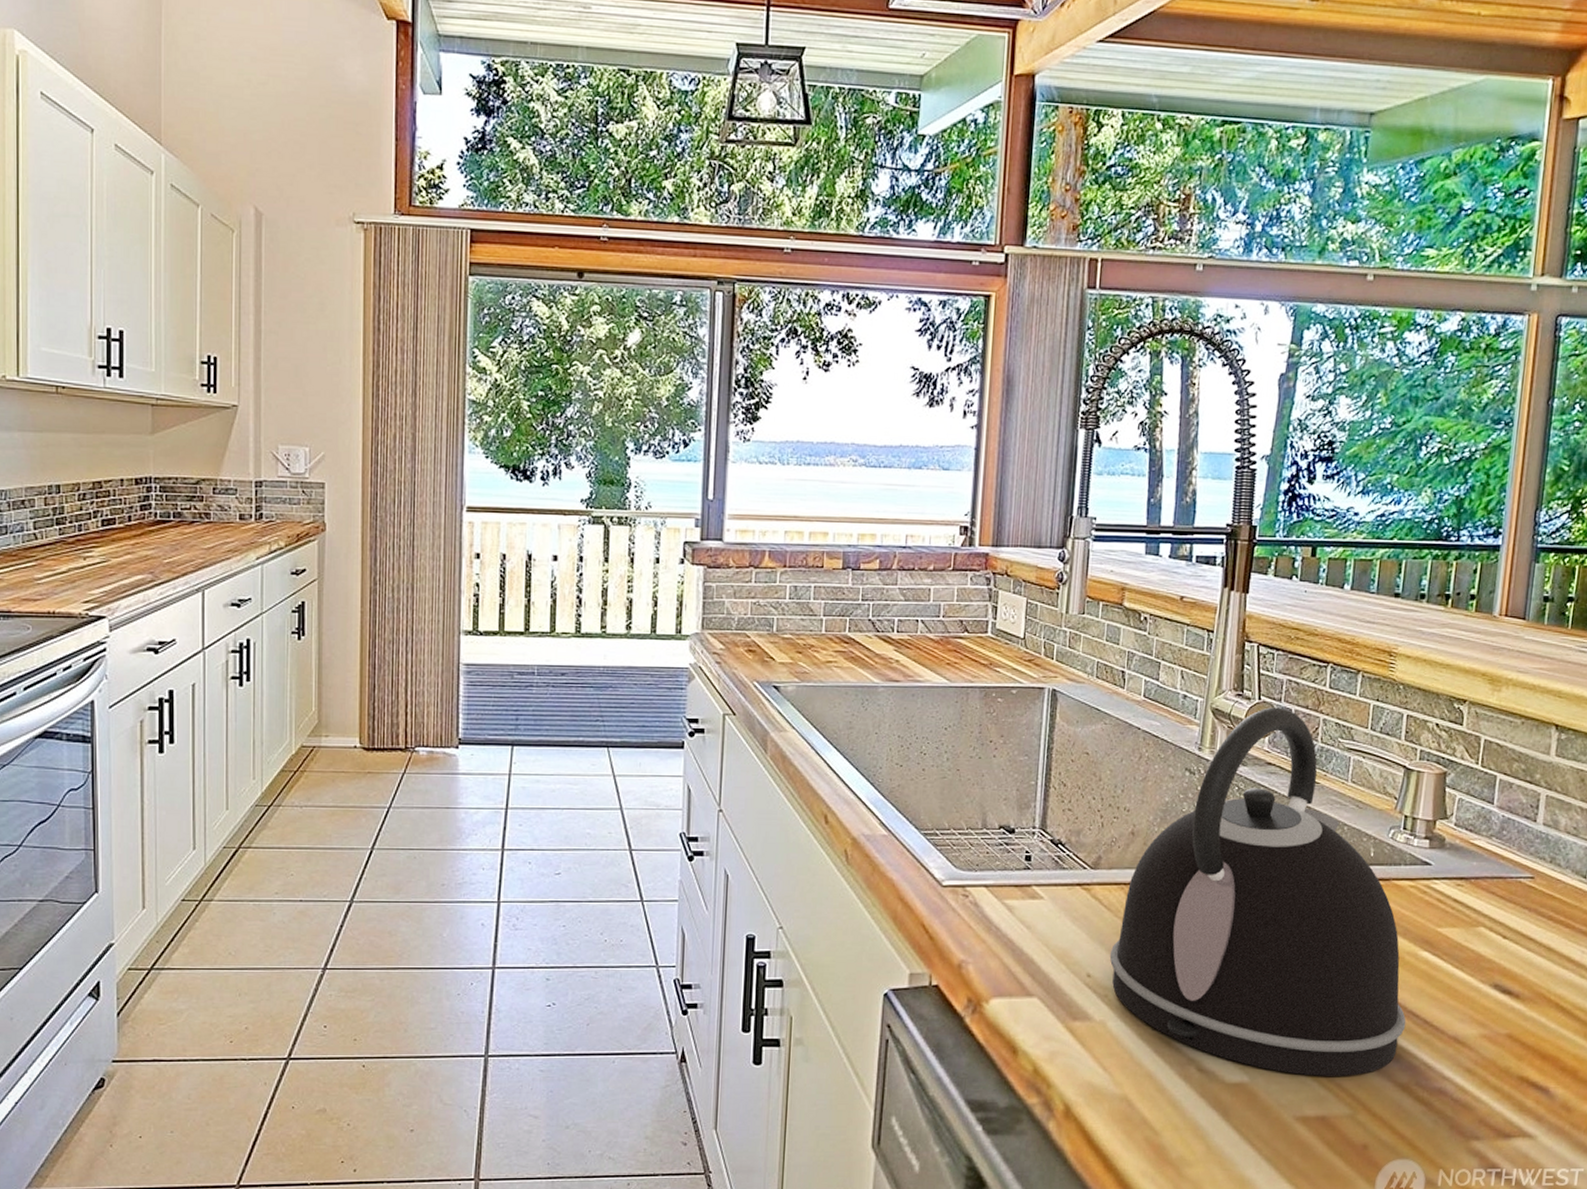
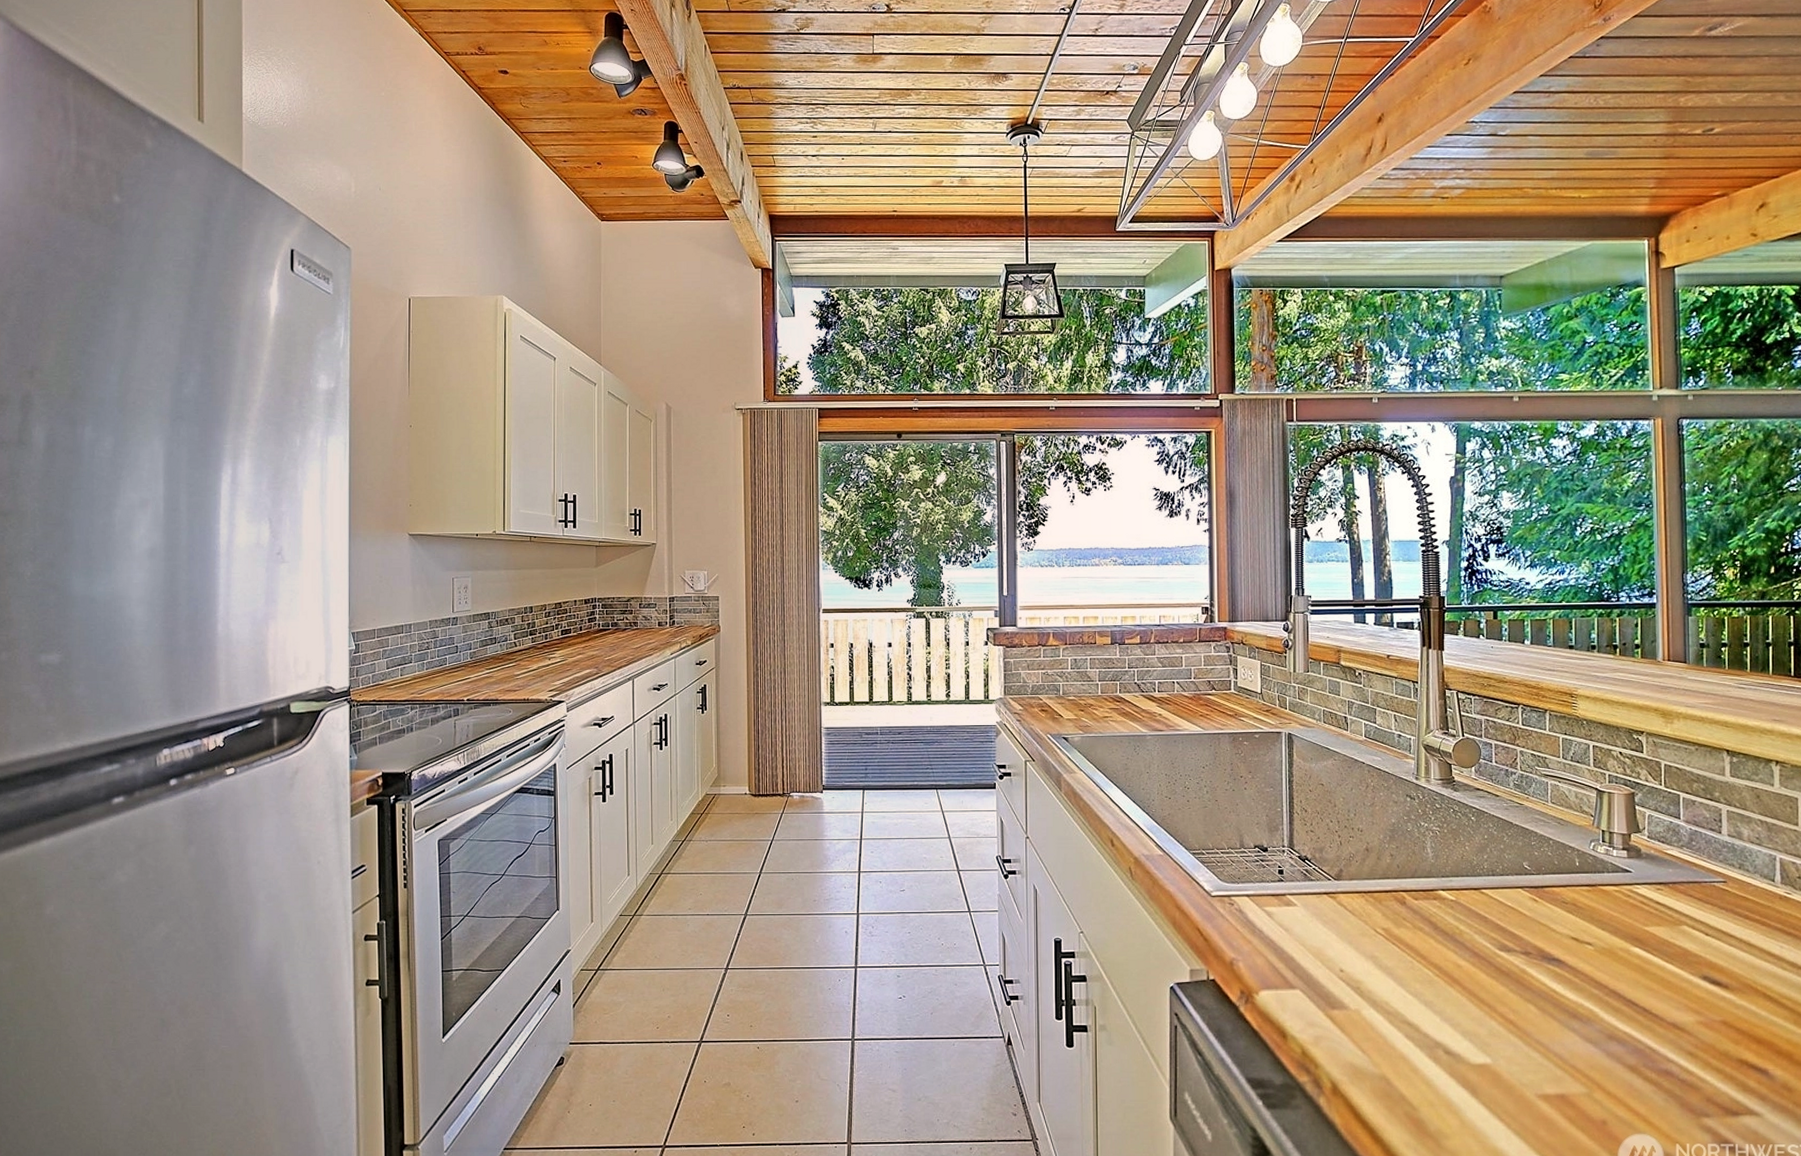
kettle: present [1109,707,1406,1076] -> none [1358,742,1627,1058]

